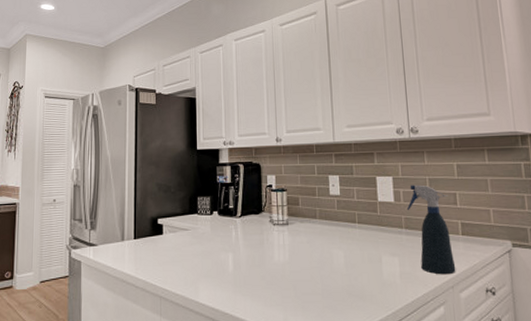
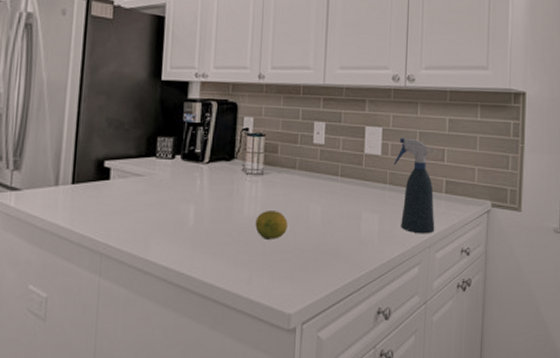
fruit: none [285,256,314,282] -> present [255,211,288,239]

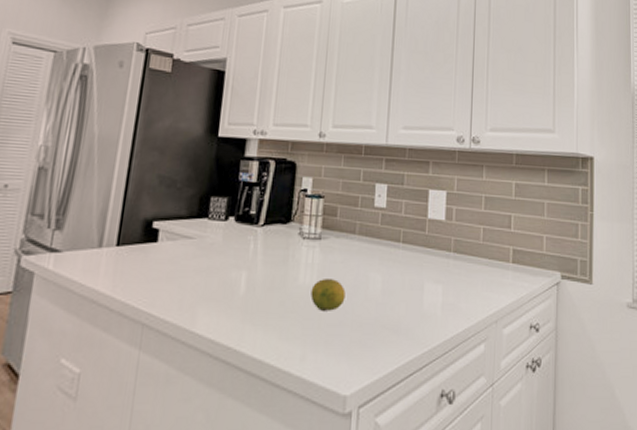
spray bottle: present [394,137,436,234] -> none [459,202,503,308]

